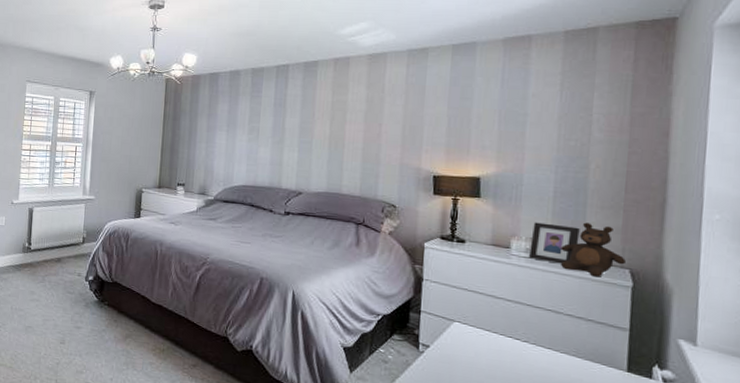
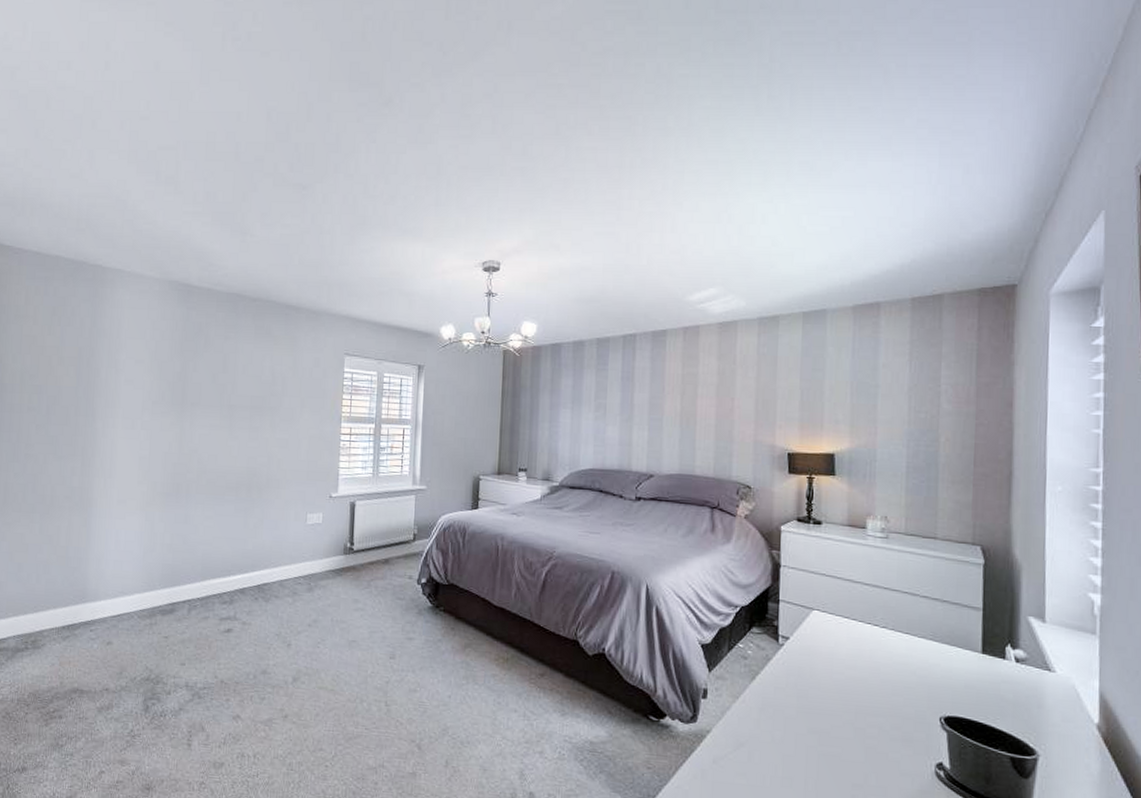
picture frame: present [529,222,580,264] -> none [885,500,933,543]
teddy bear: present [561,222,626,277] -> none [915,498,977,556]

